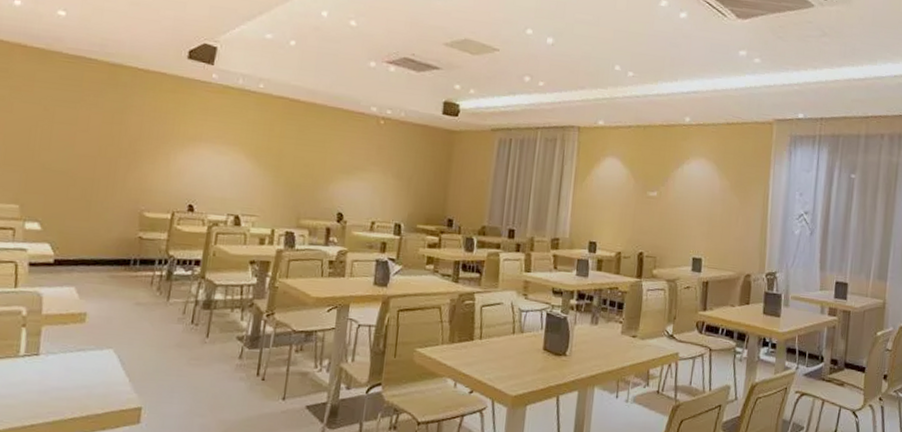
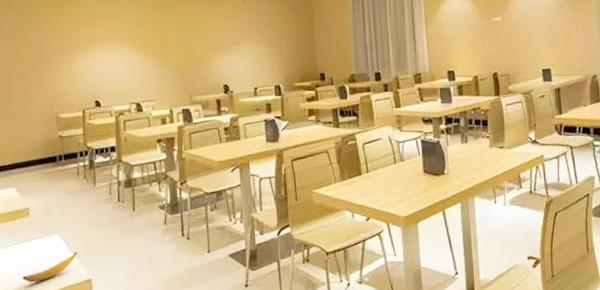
banana: none [60,373,133,401] -> present [22,252,78,283]

